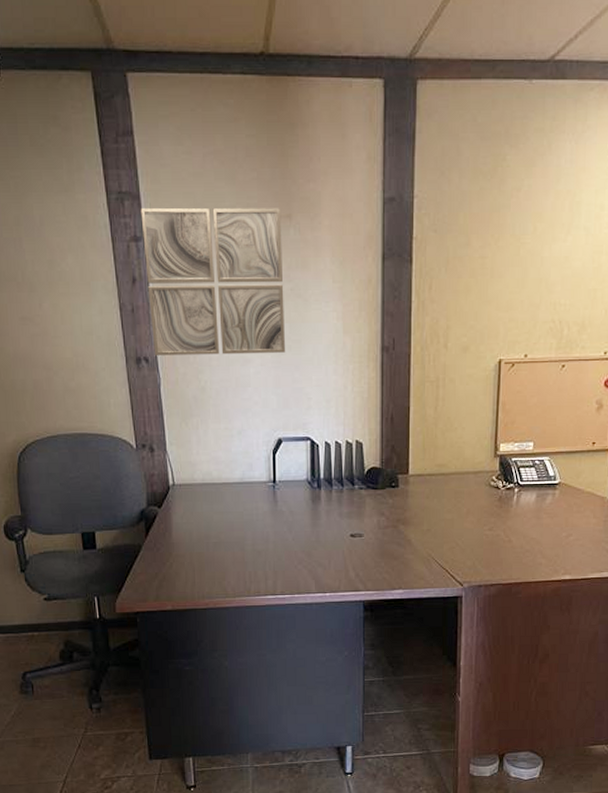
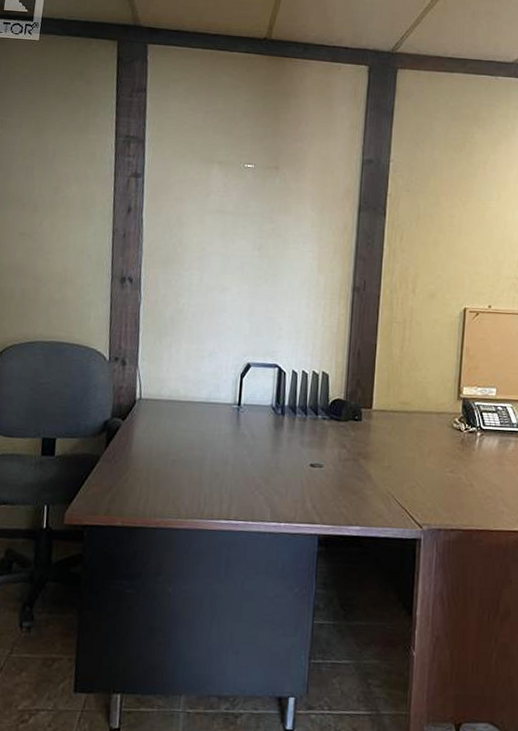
wall art: present [140,207,285,356] -> none [138,150,269,285]

